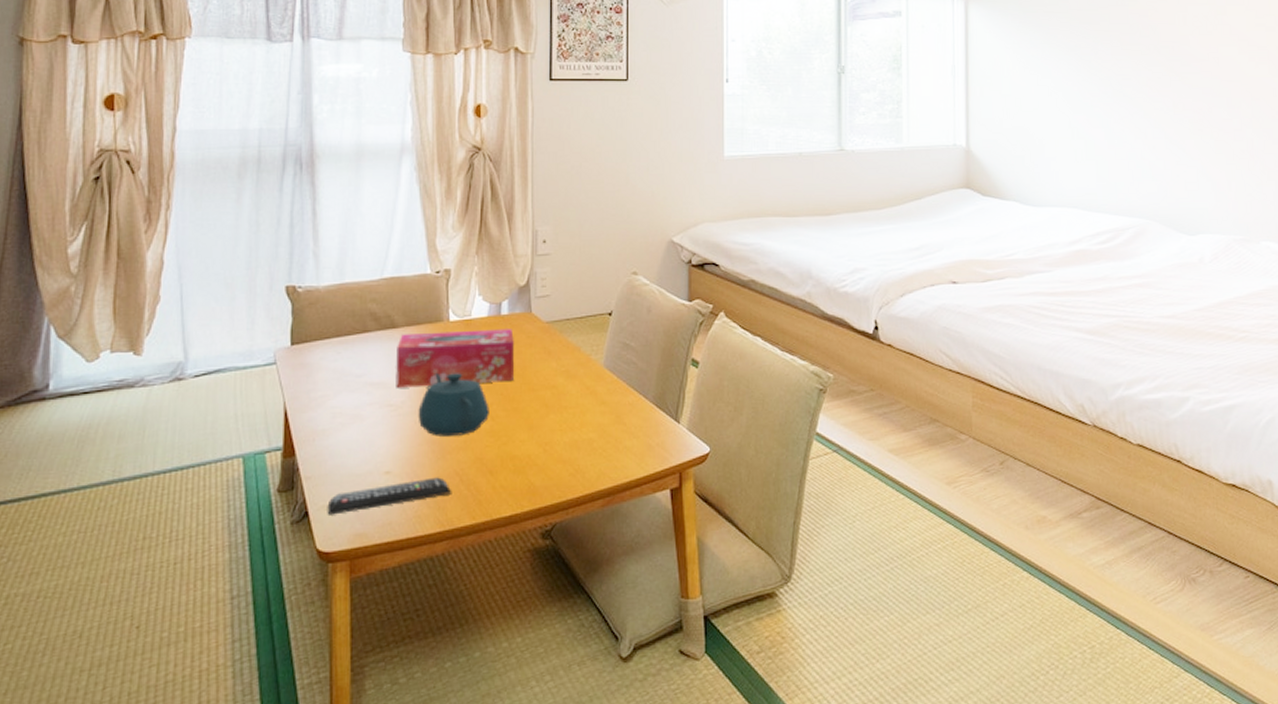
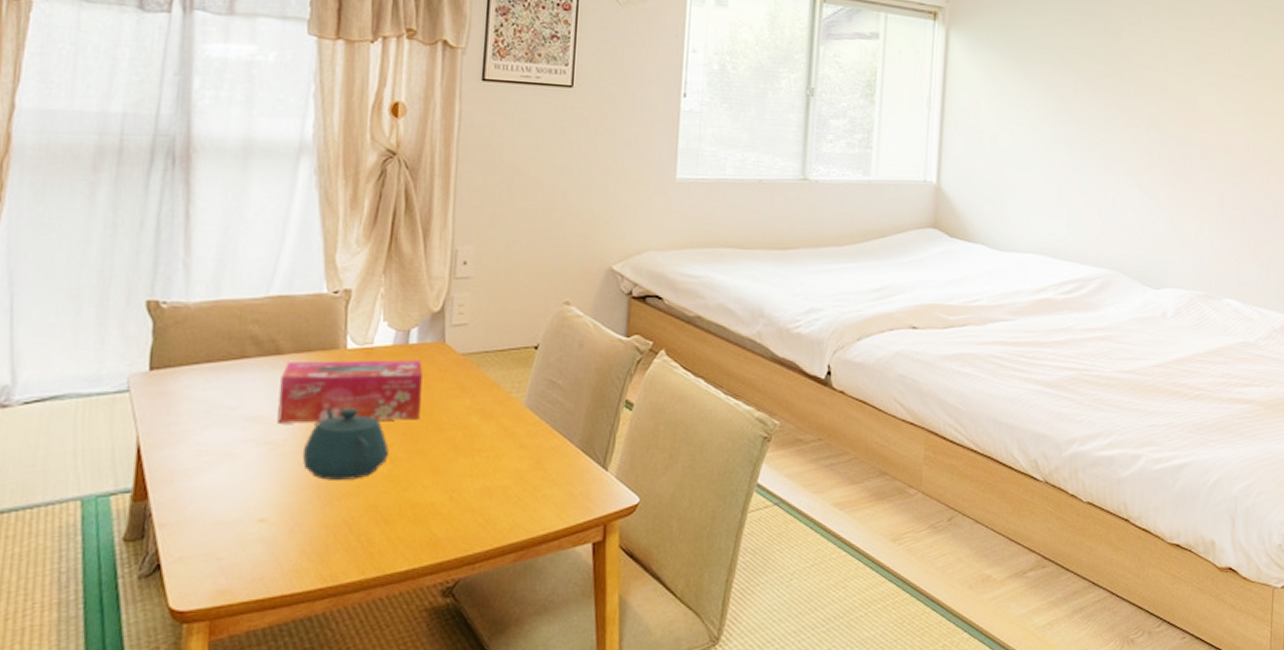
remote control: present [327,477,452,515] -> none [184,526,339,569]

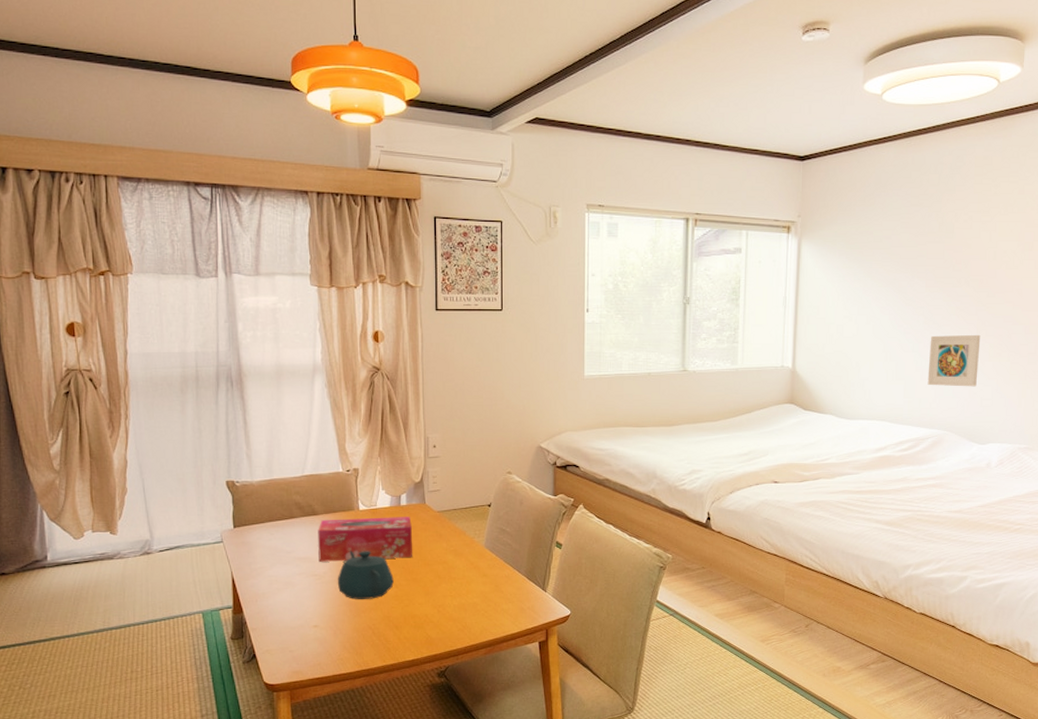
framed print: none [1094,154,1153,219] -> present [927,334,981,387]

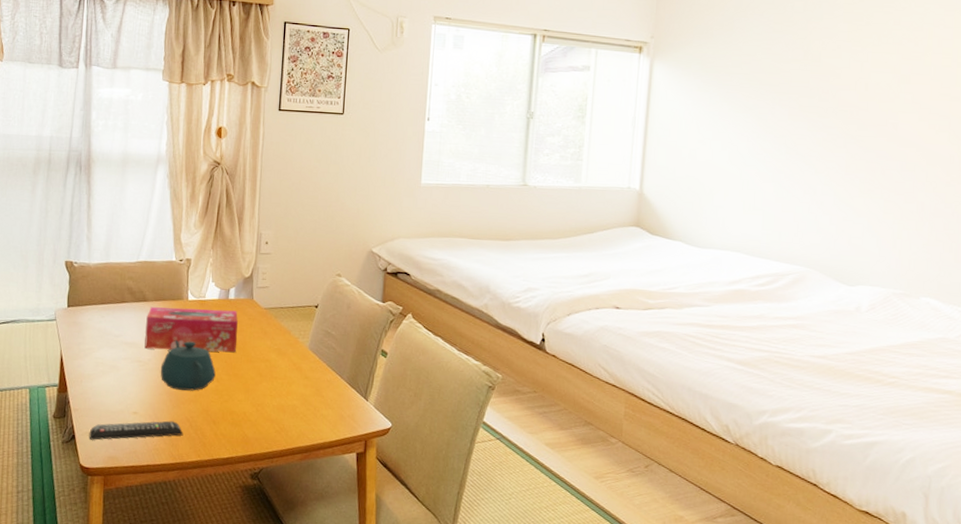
remote control: none [270,630,367,657] -> present [89,420,183,440]
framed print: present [927,334,981,387] -> none [788,166,850,224]

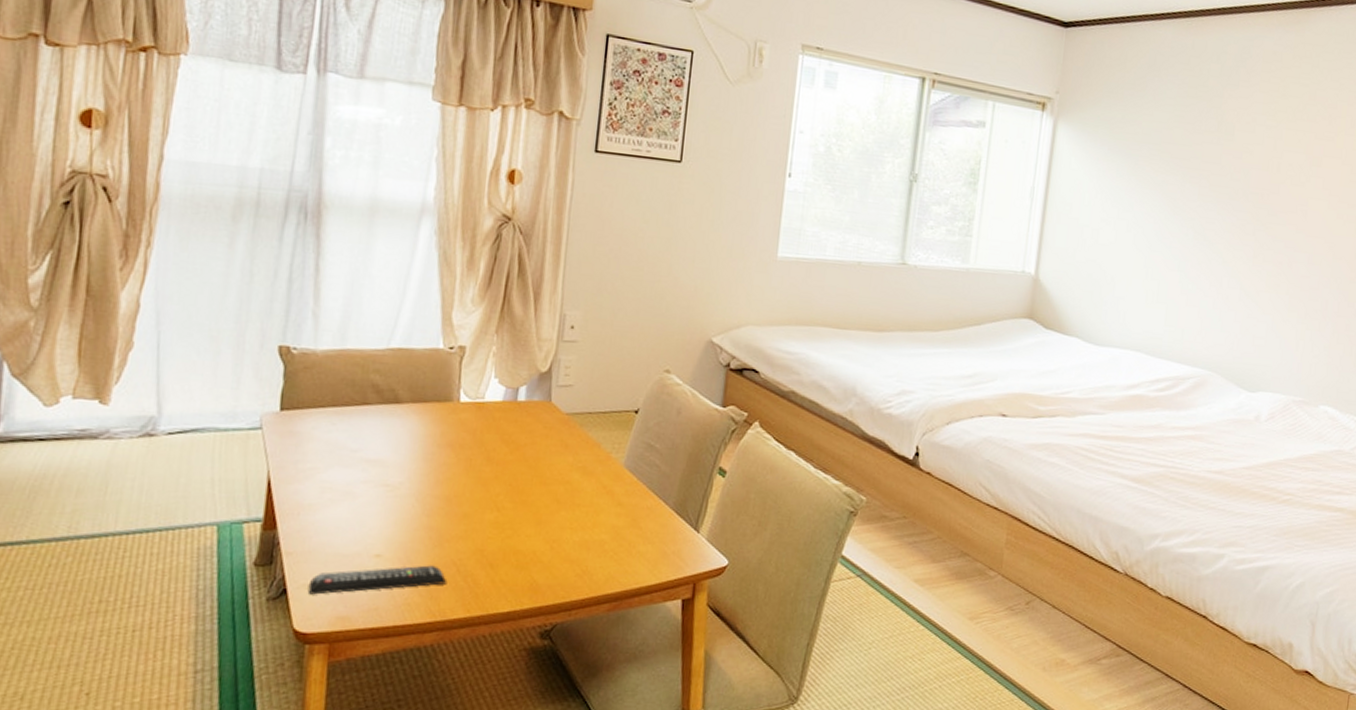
tissue box: present [144,307,238,353] -> none [394,411,530,472]
teapot: present [160,340,216,391] -> none [416,456,496,524]

